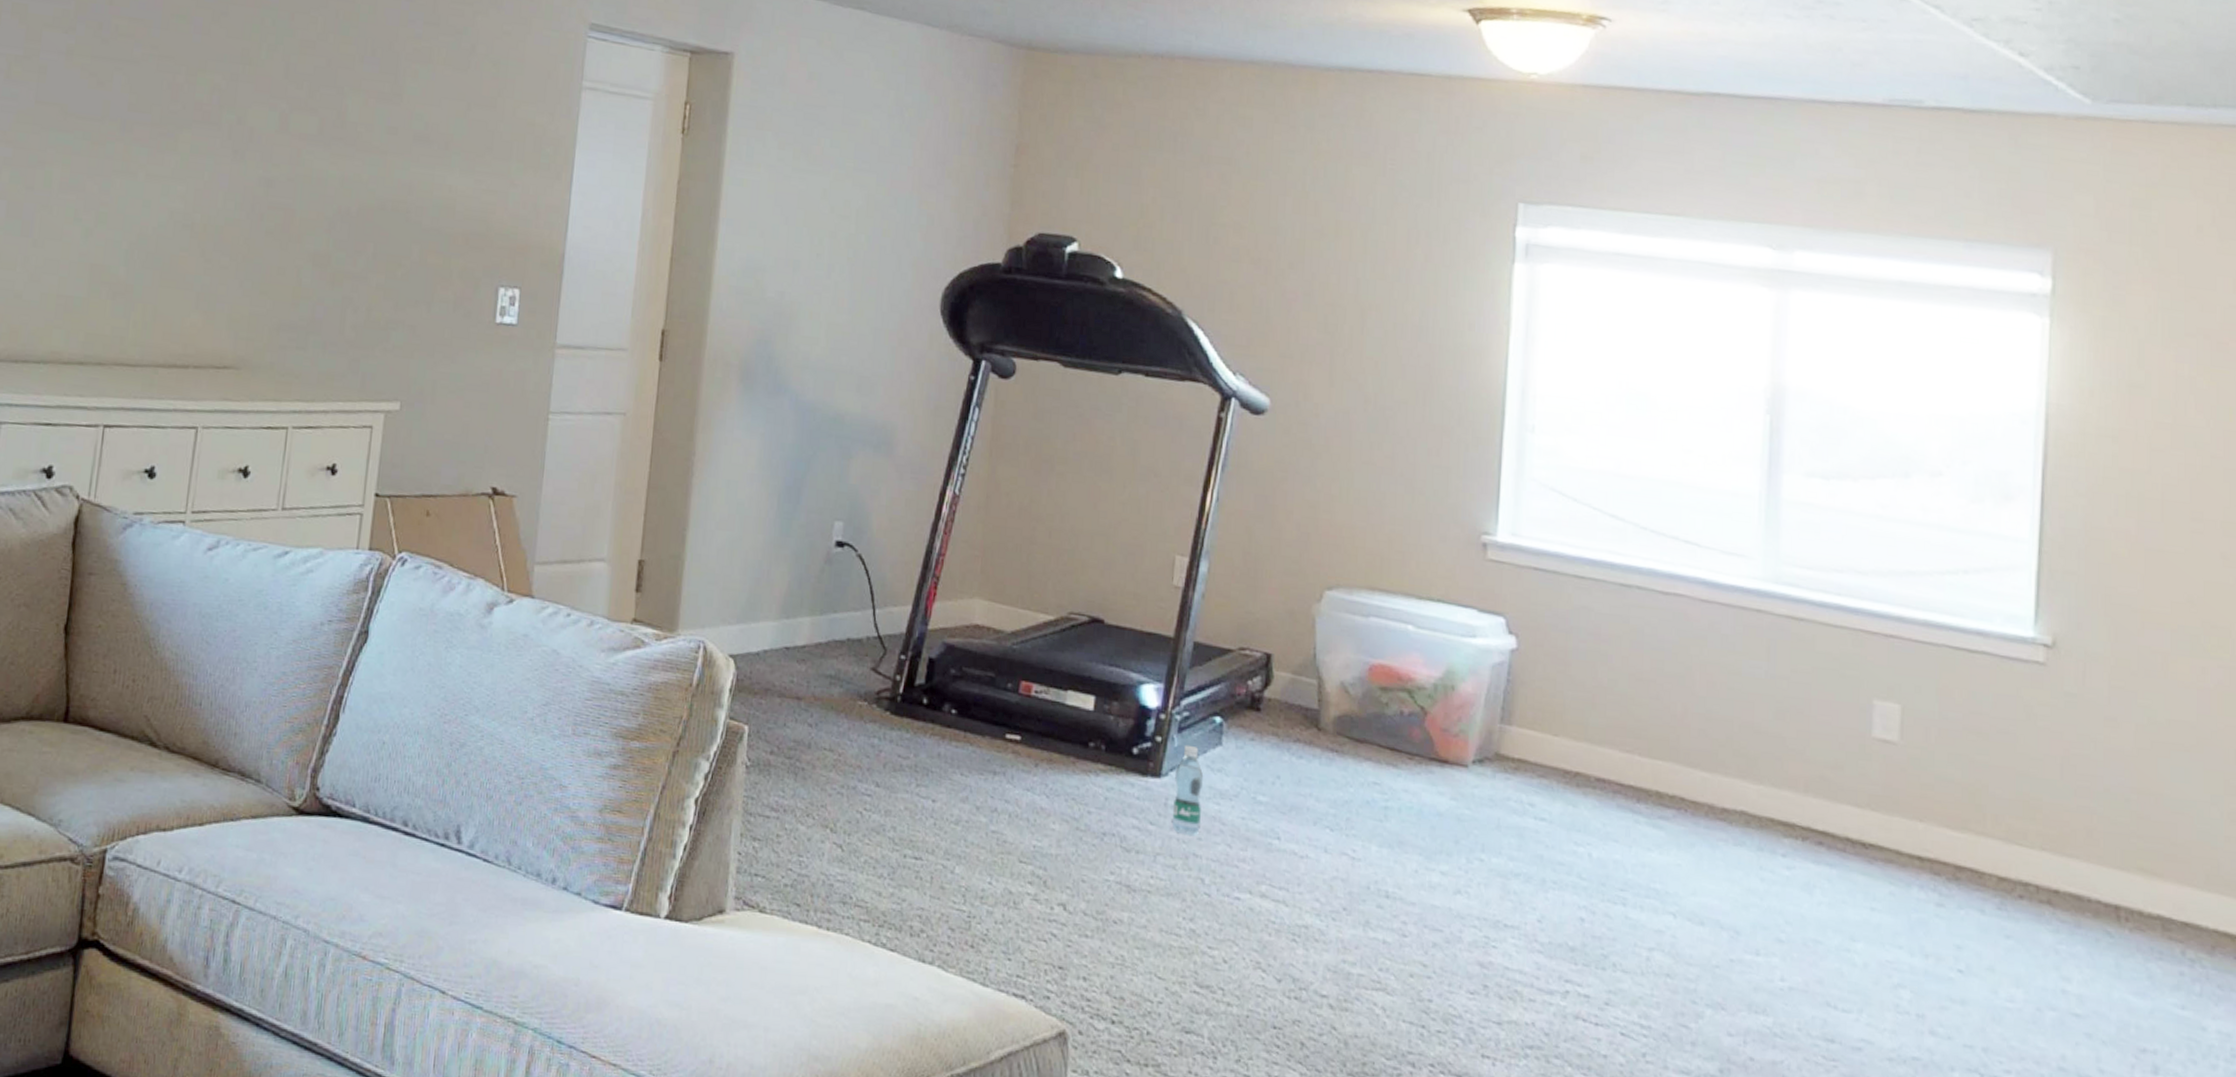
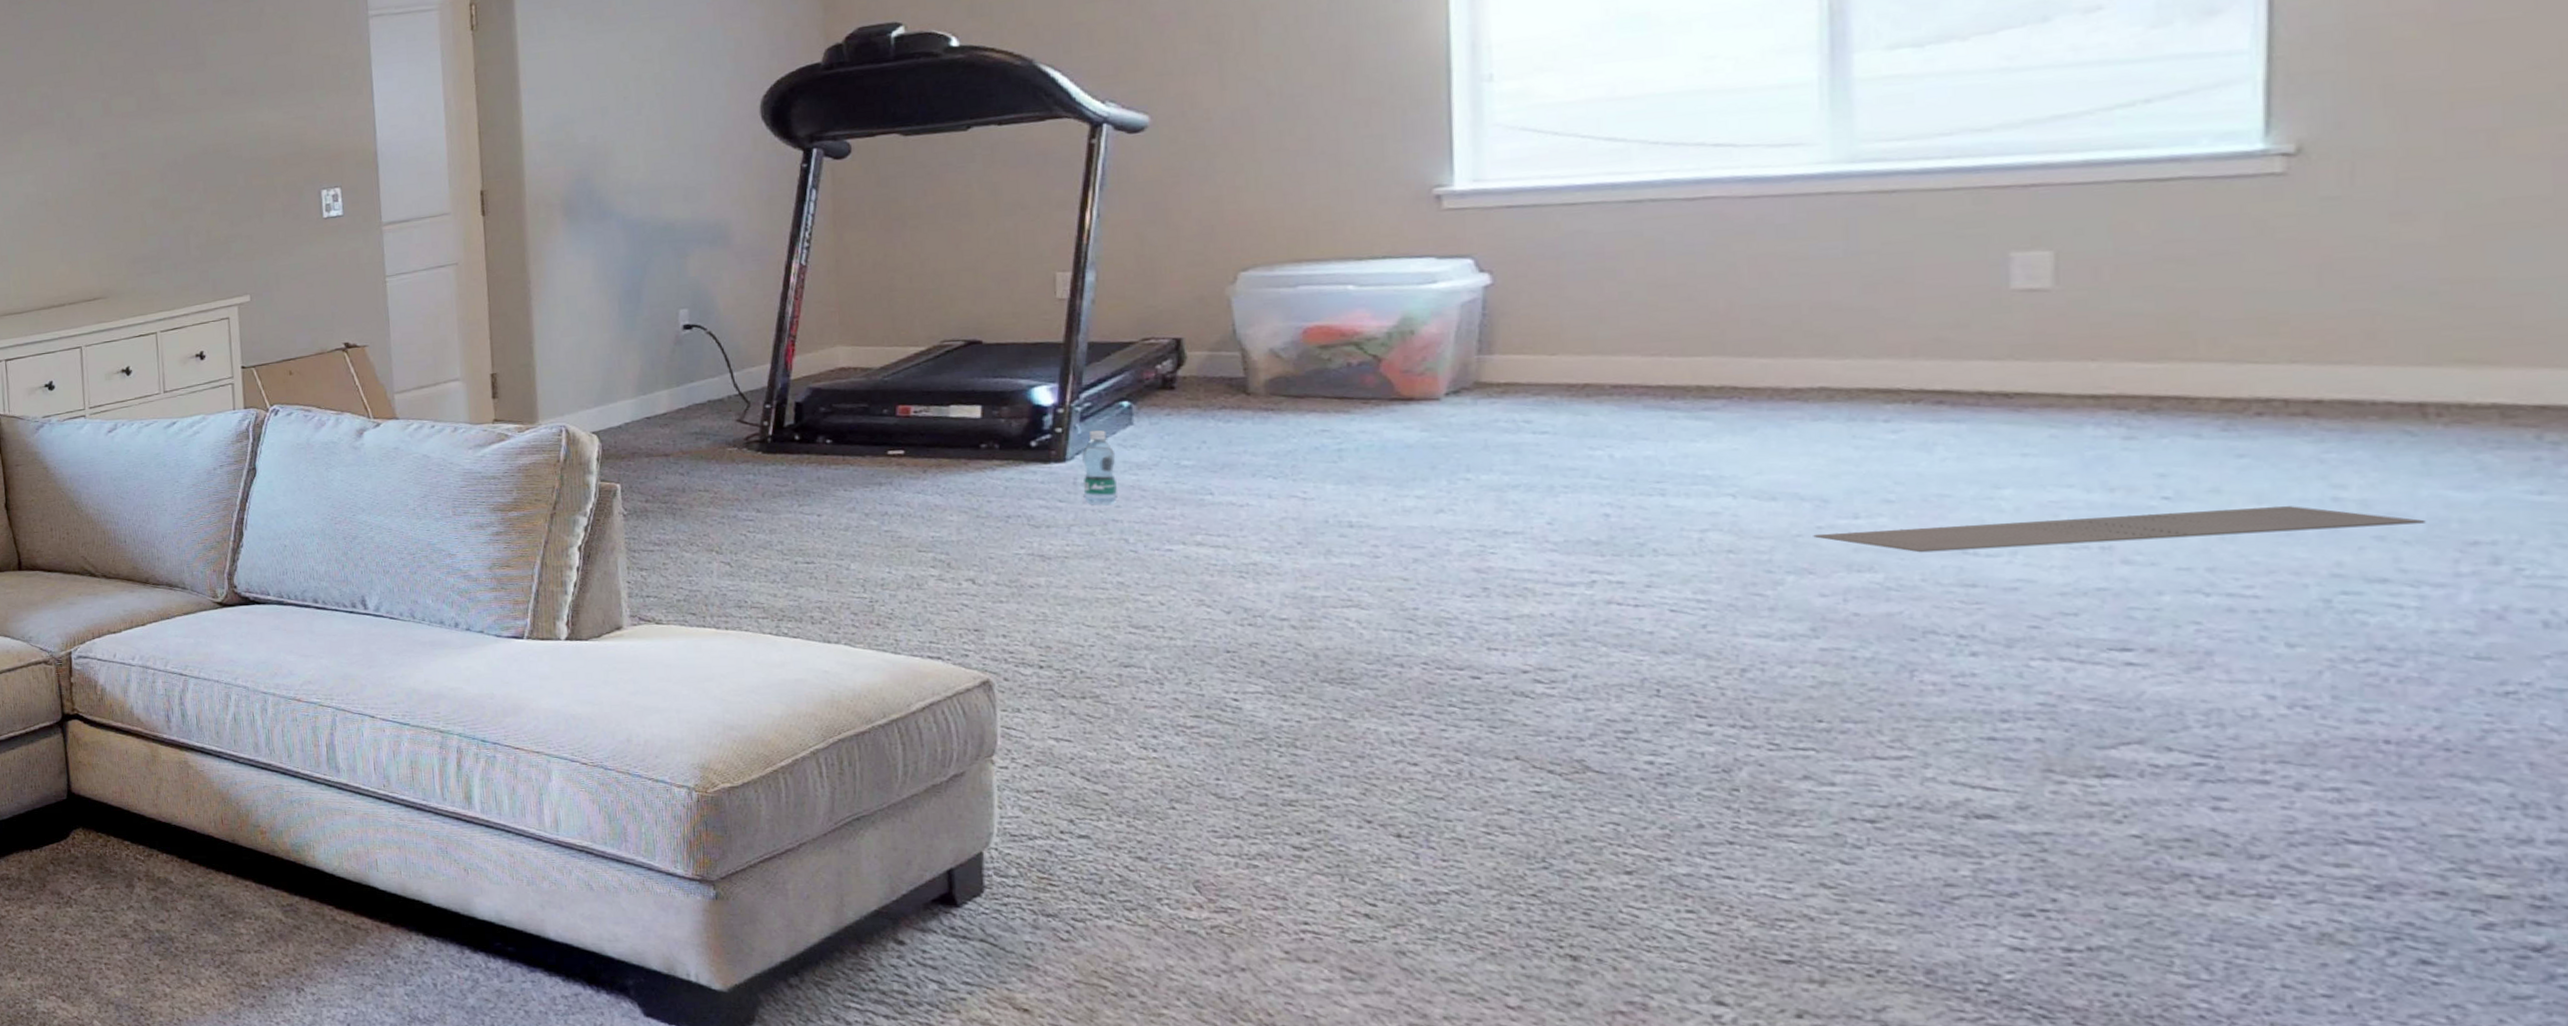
yoga mat: none [1727,967,2116,1025] -> present [1813,506,2426,553]

